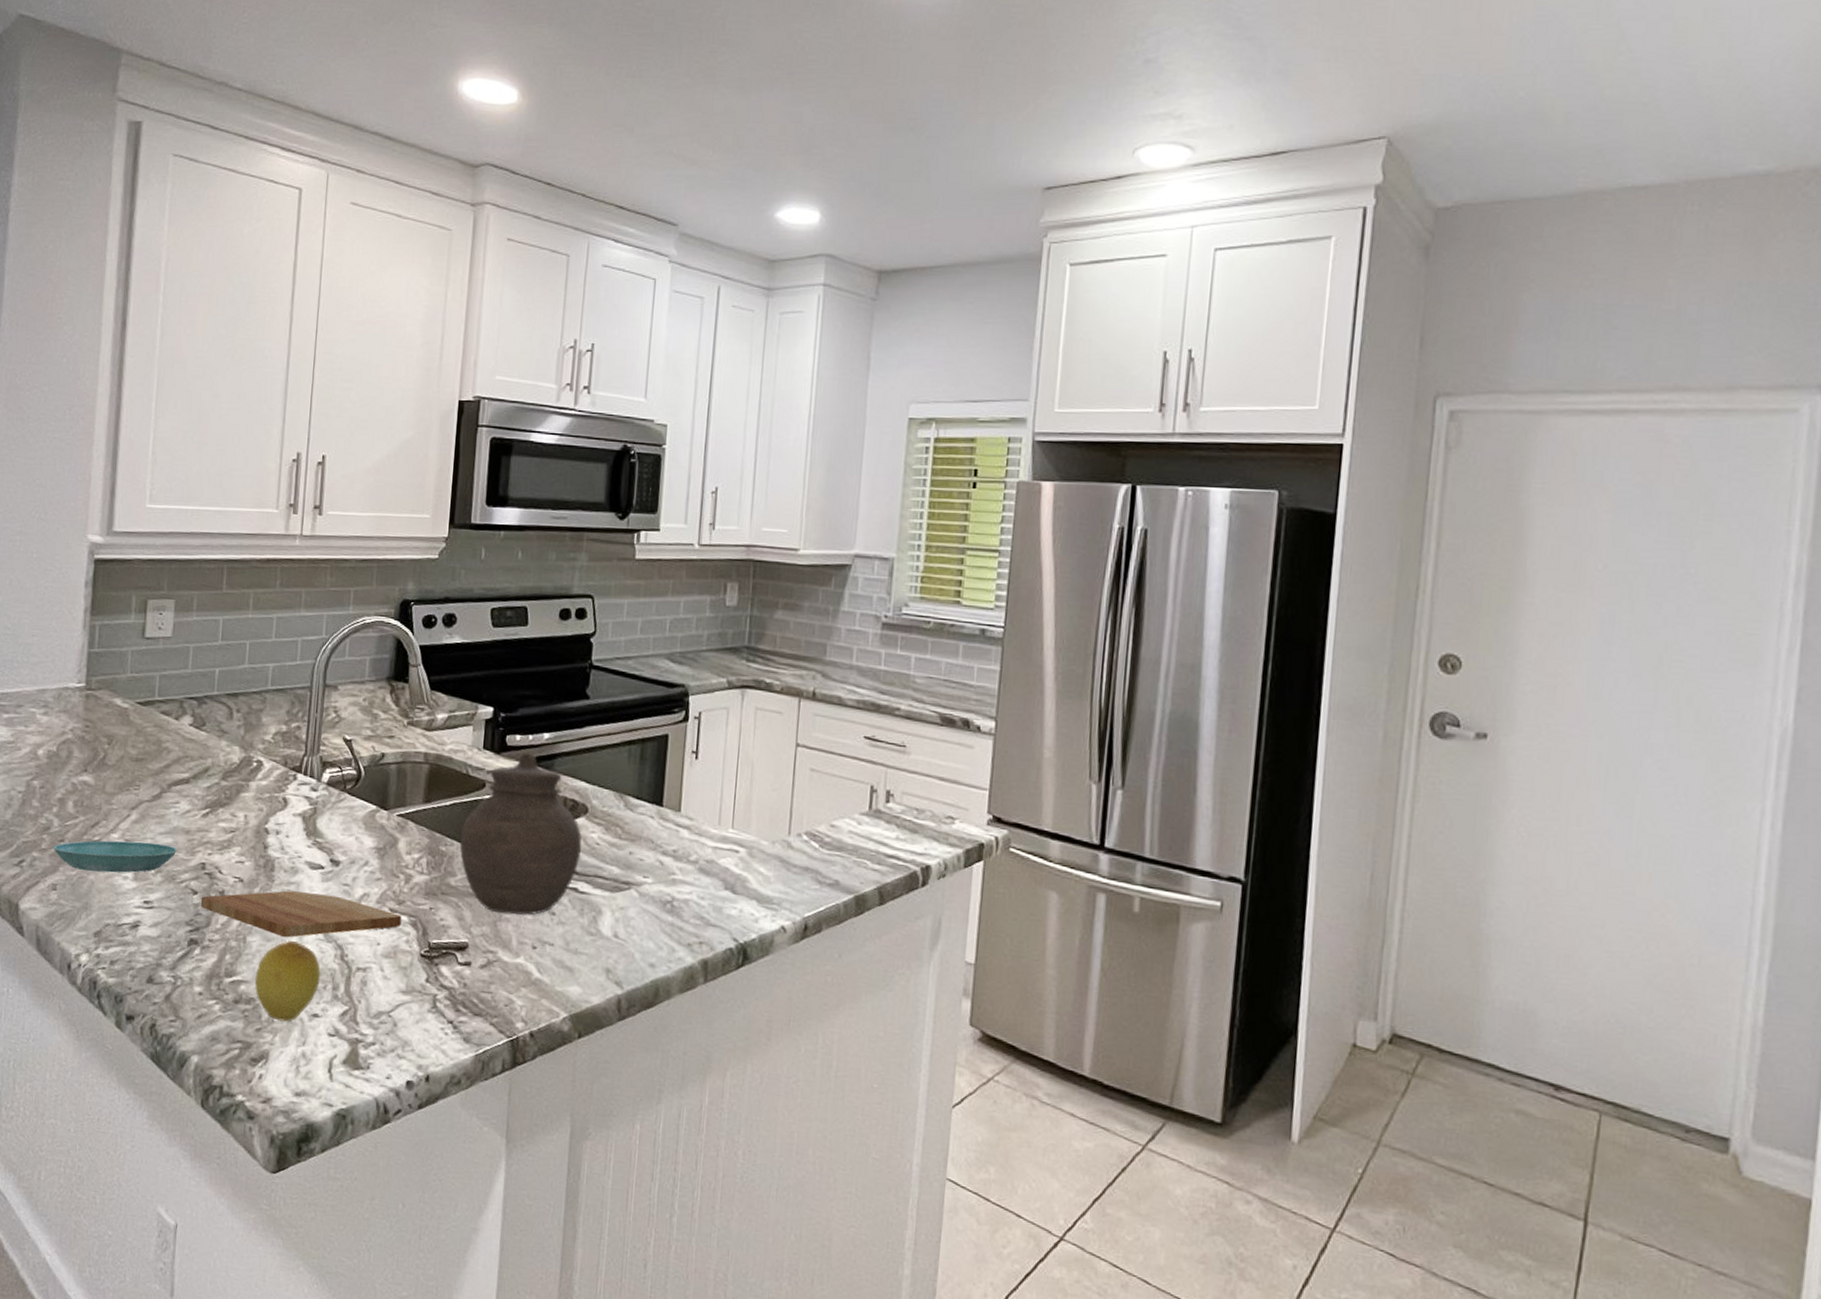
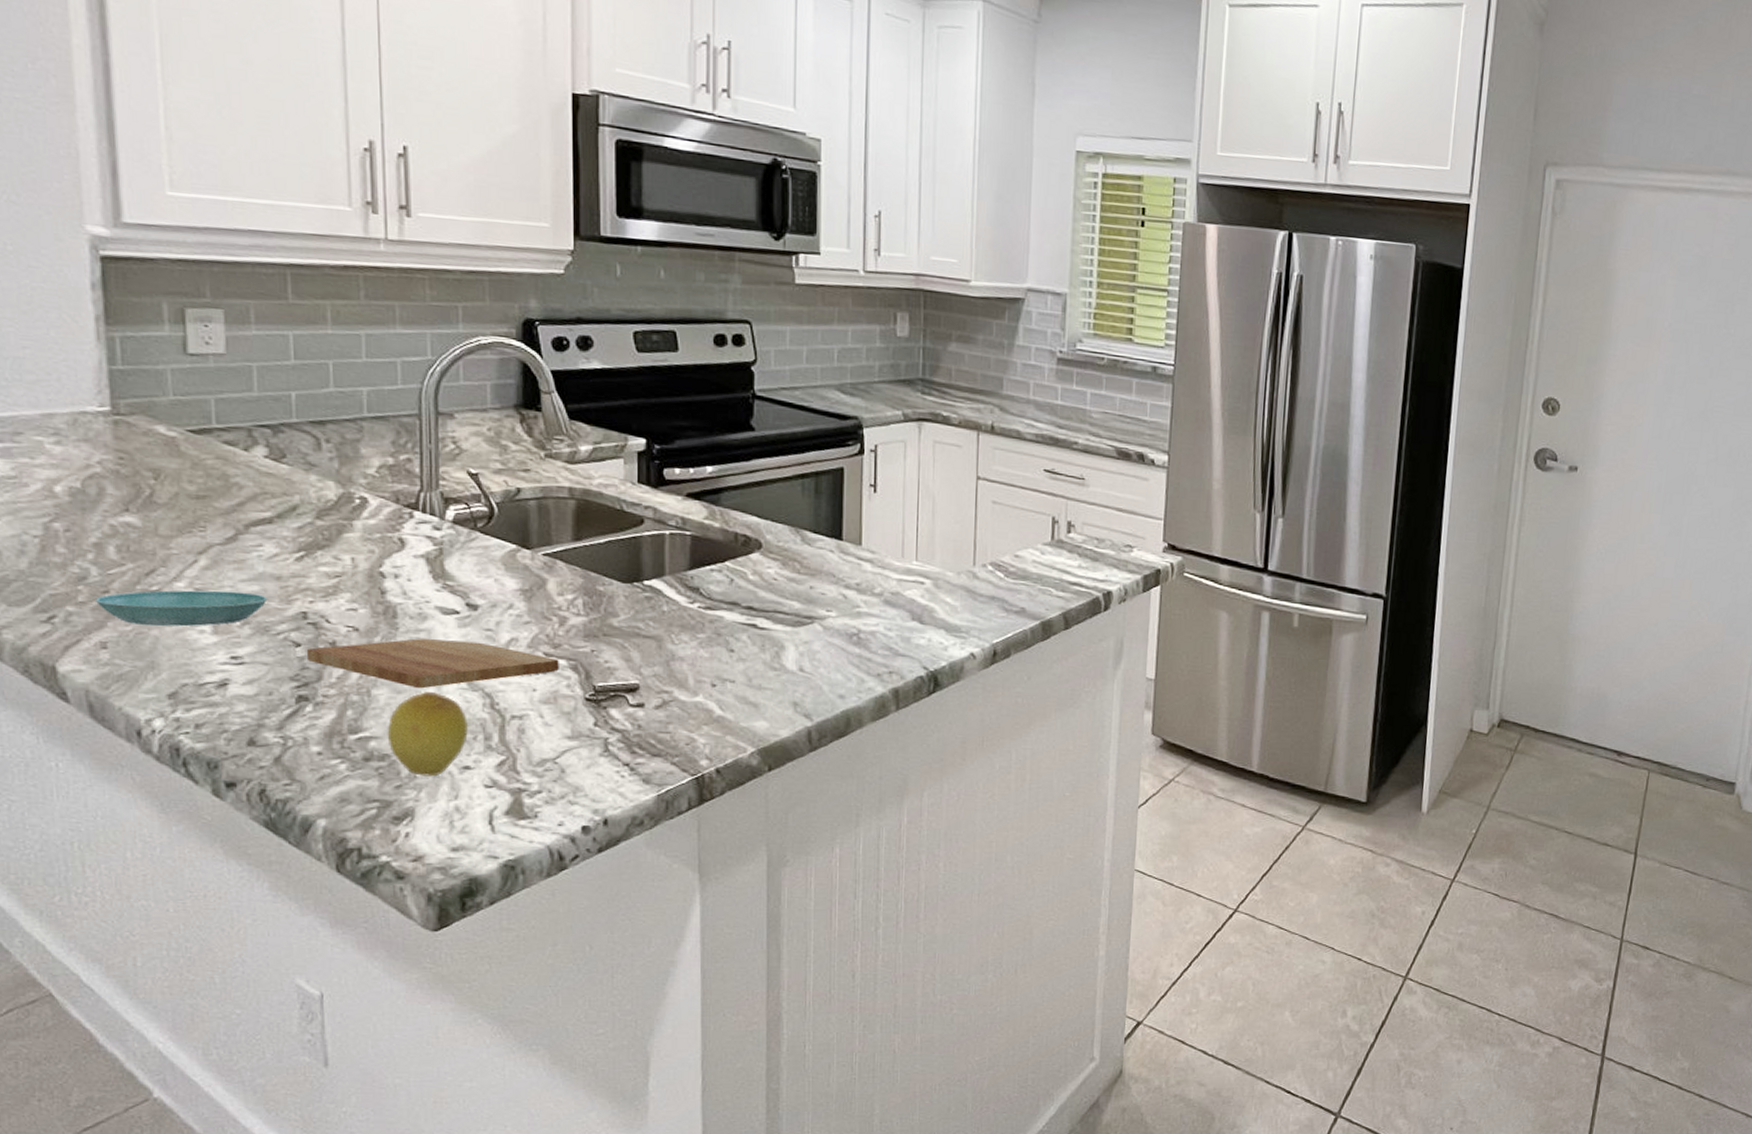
jar: present [459,752,582,916] -> none [619,487,758,655]

